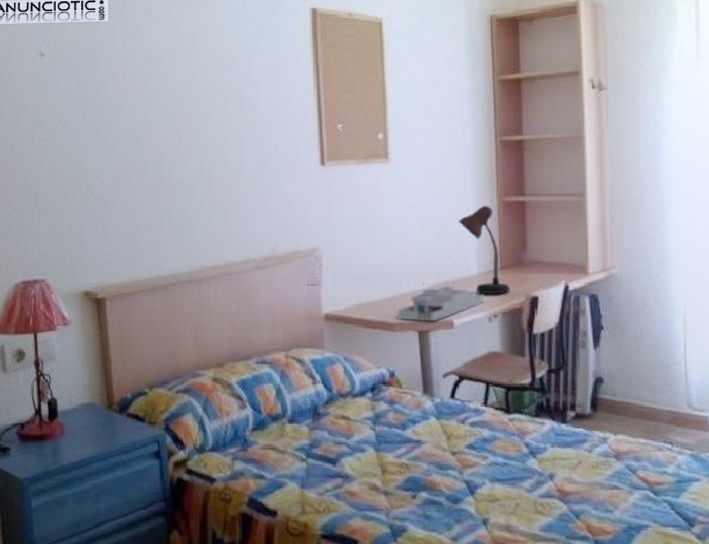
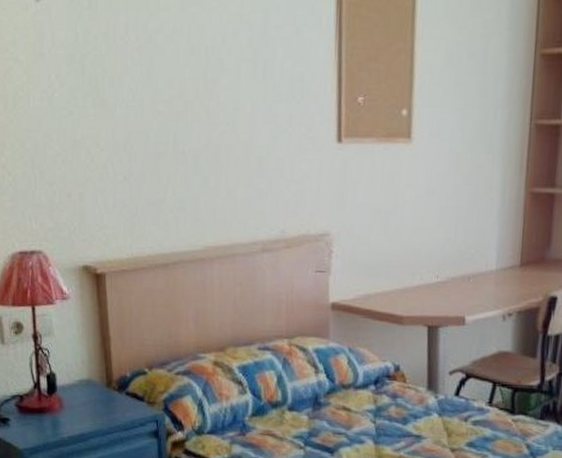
desk organizer: present [397,286,484,322] -> none [407,280,500,317]
desk lamp: present [459,205,510,295] -> none [481,195,529,293]

